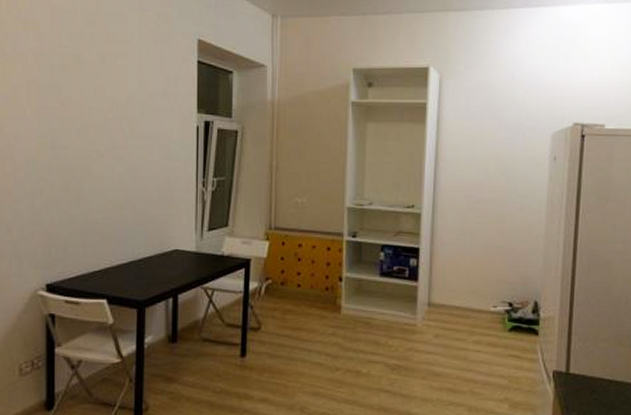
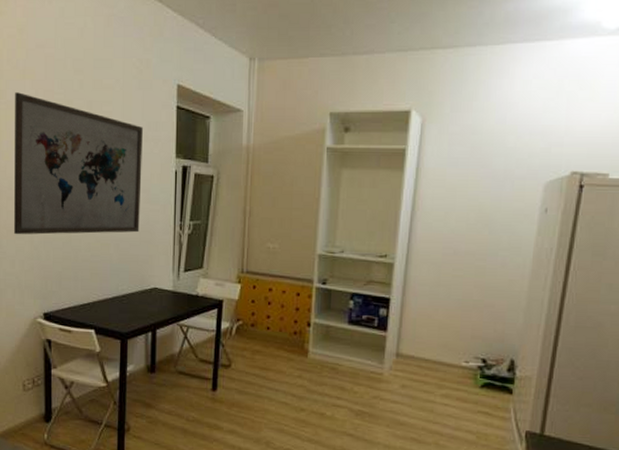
wall art: none [12,44,161,198] -> present [14,92,143,235]

